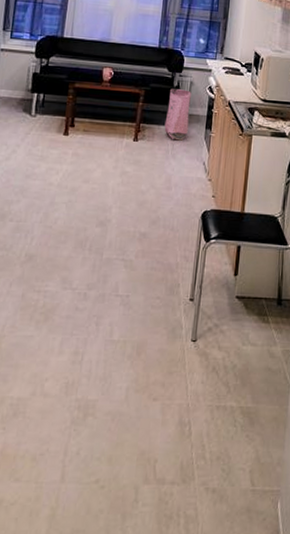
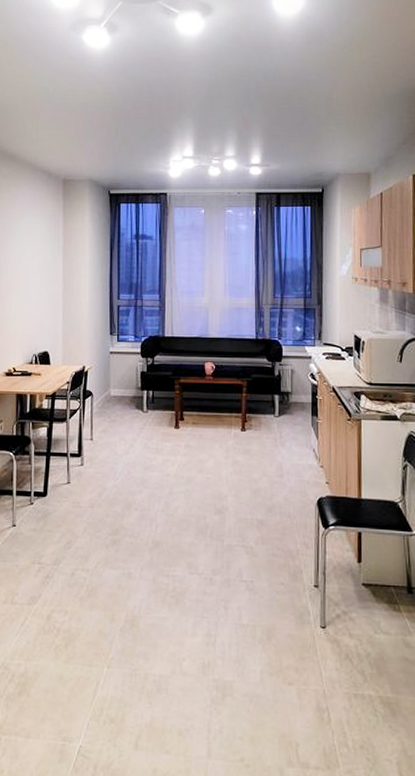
bag: present [164,89,191,141] -> none [270,378,294,429]

